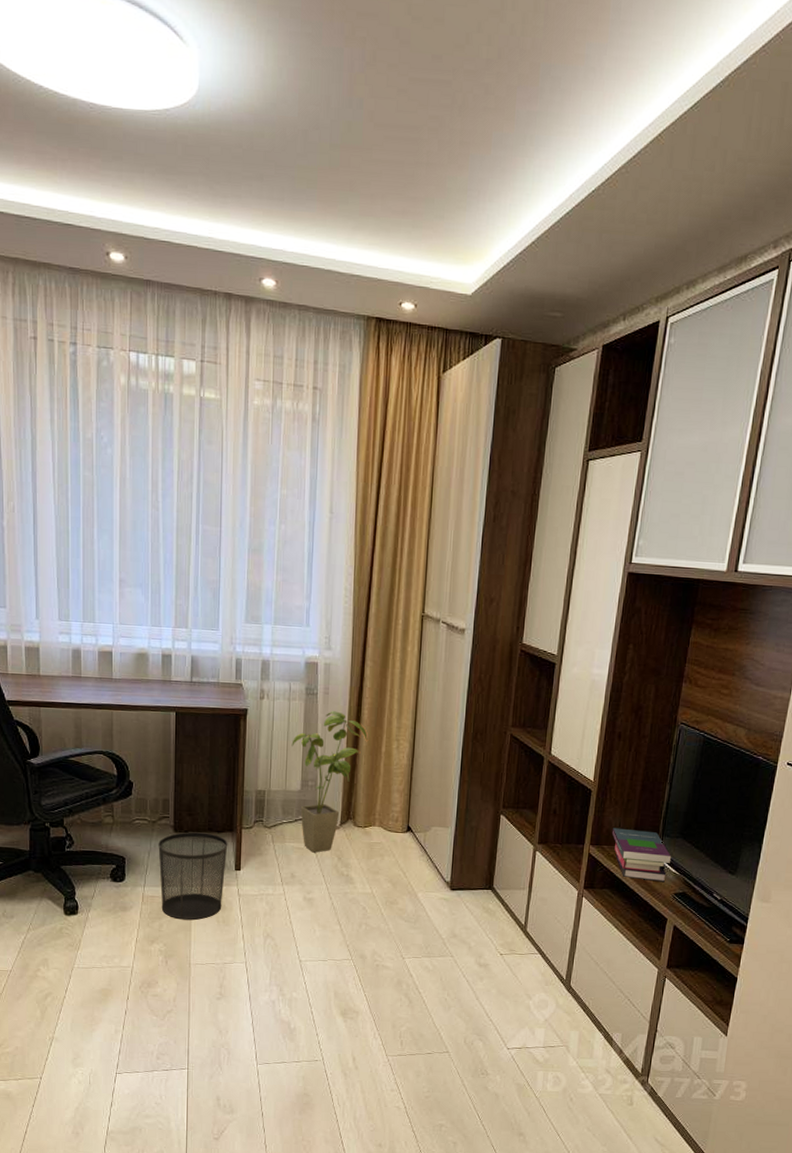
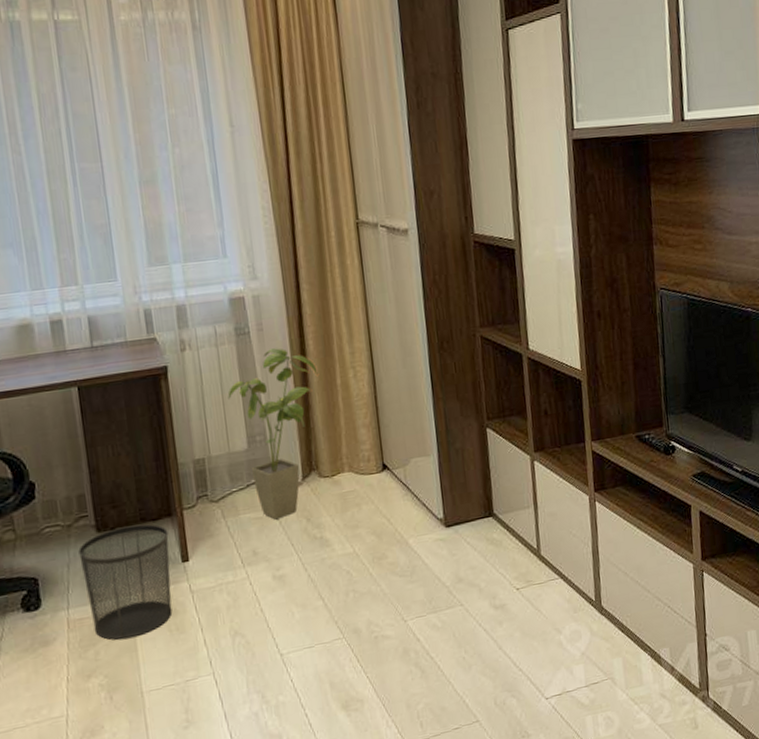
books: present [611,828,671,882] -> none [611,412,681,470]

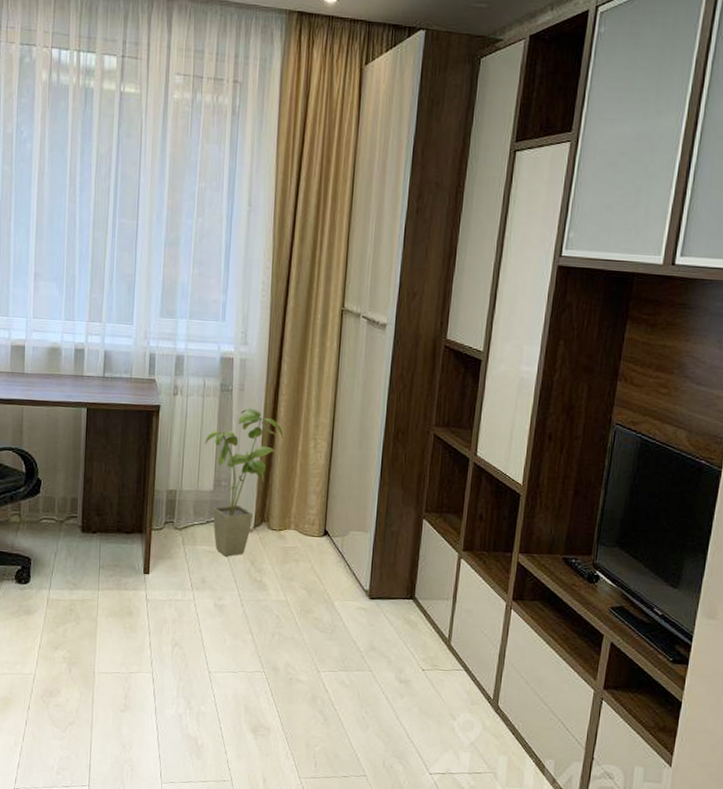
waste bin: present [78,524,172,641] -> none [65,532,137,626]

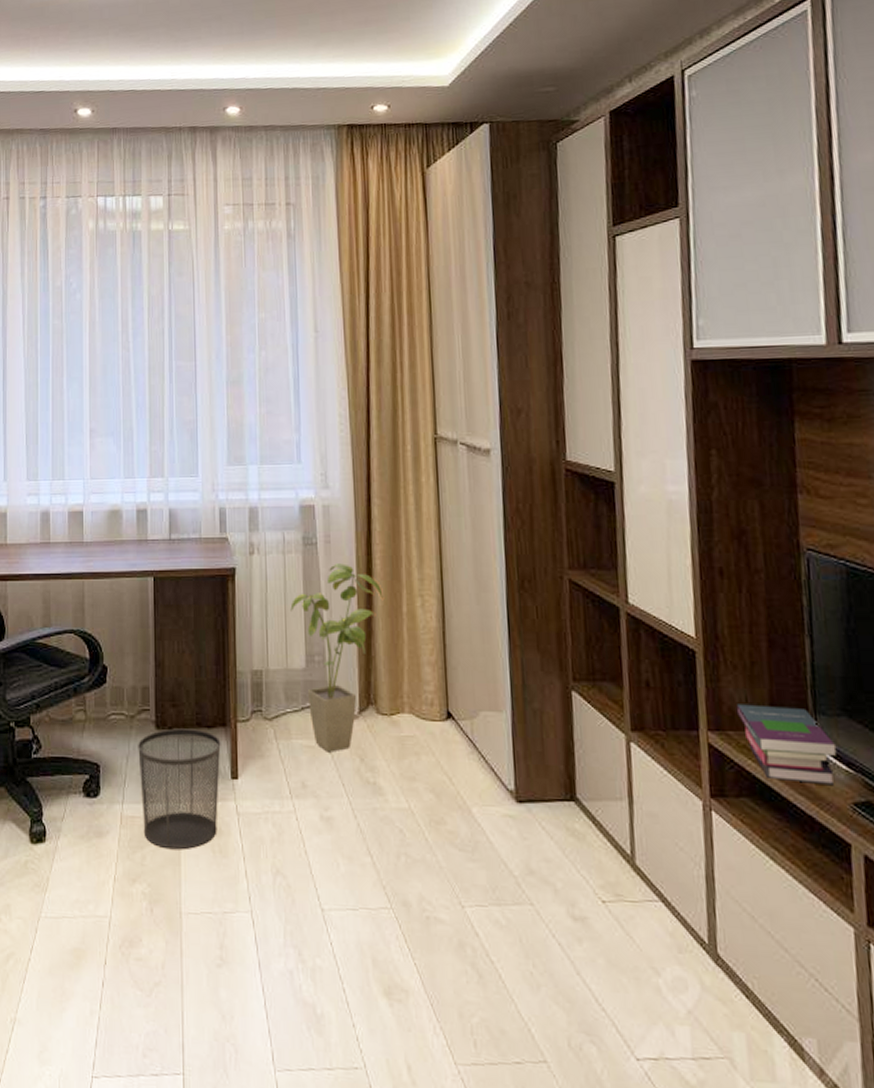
waste bin: none [65,532,137,626] -> present [138,728,221,850]
books: none [542,535,607,595] -> present [736,704,836,786]

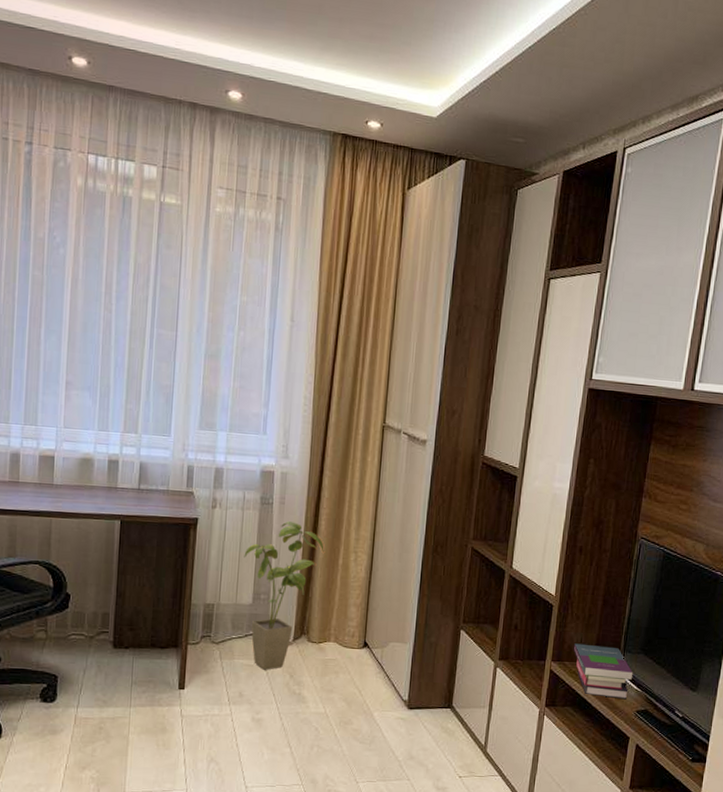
waste bin: present [138,728,221,850] -> none [95,648,172,744]

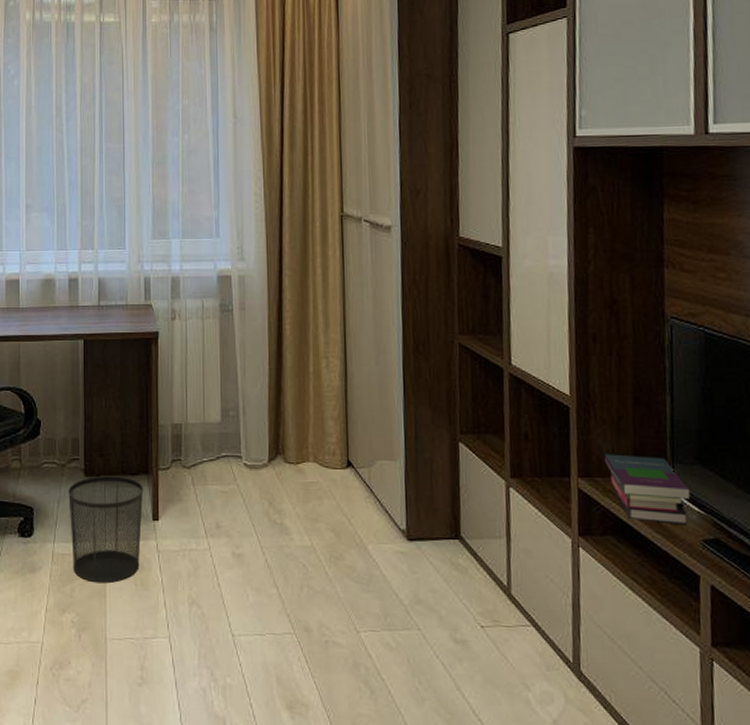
waste bin: none [95,648,172,744] -> present [68,475,144,584]
house plant: present [244,521,324,670] -> none [208,328,292,497]

